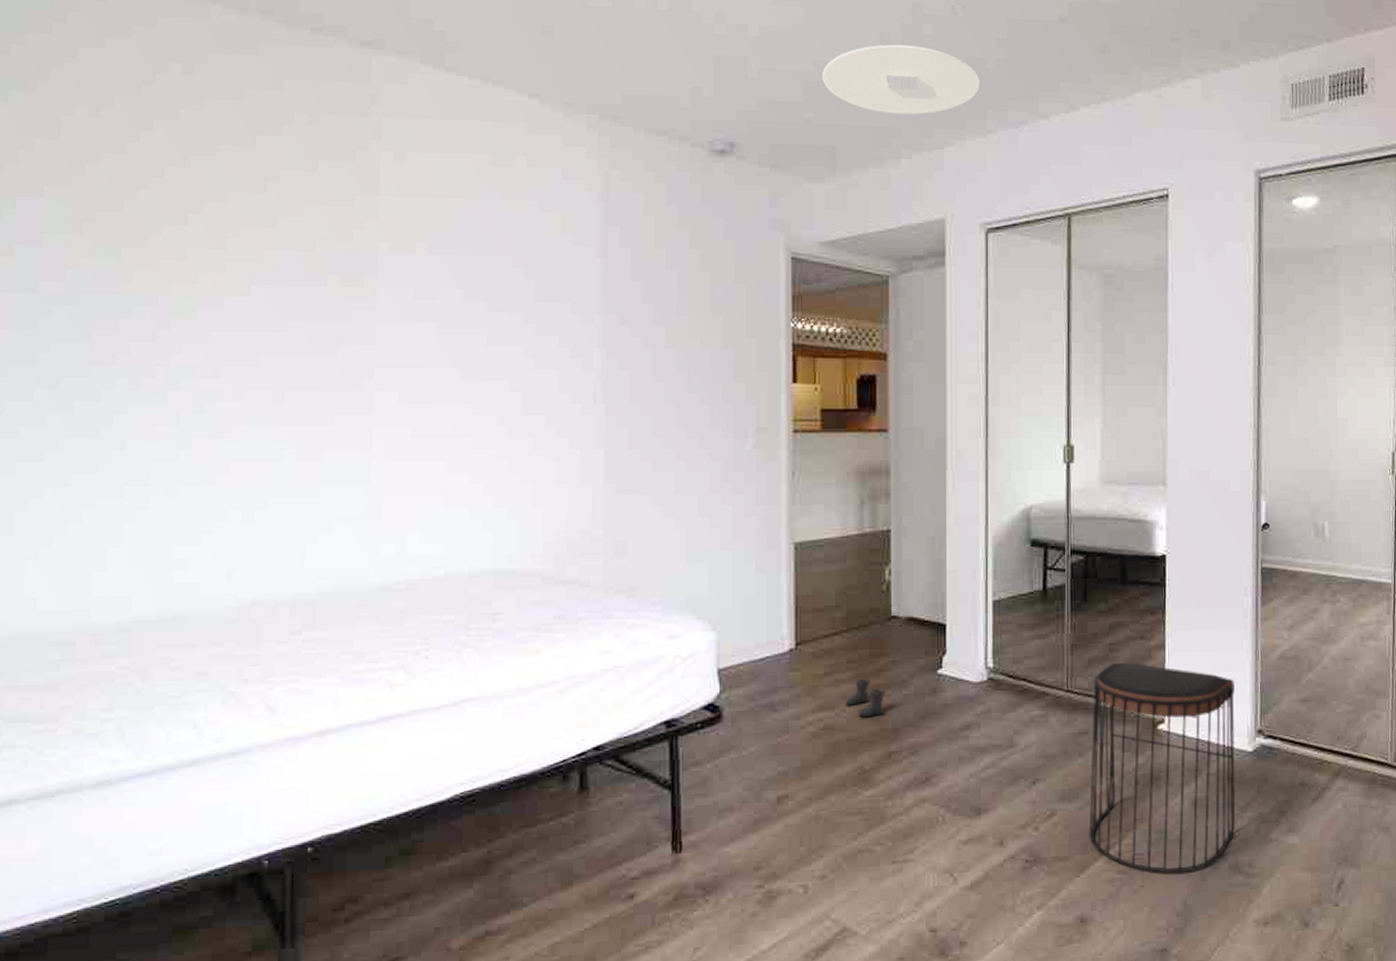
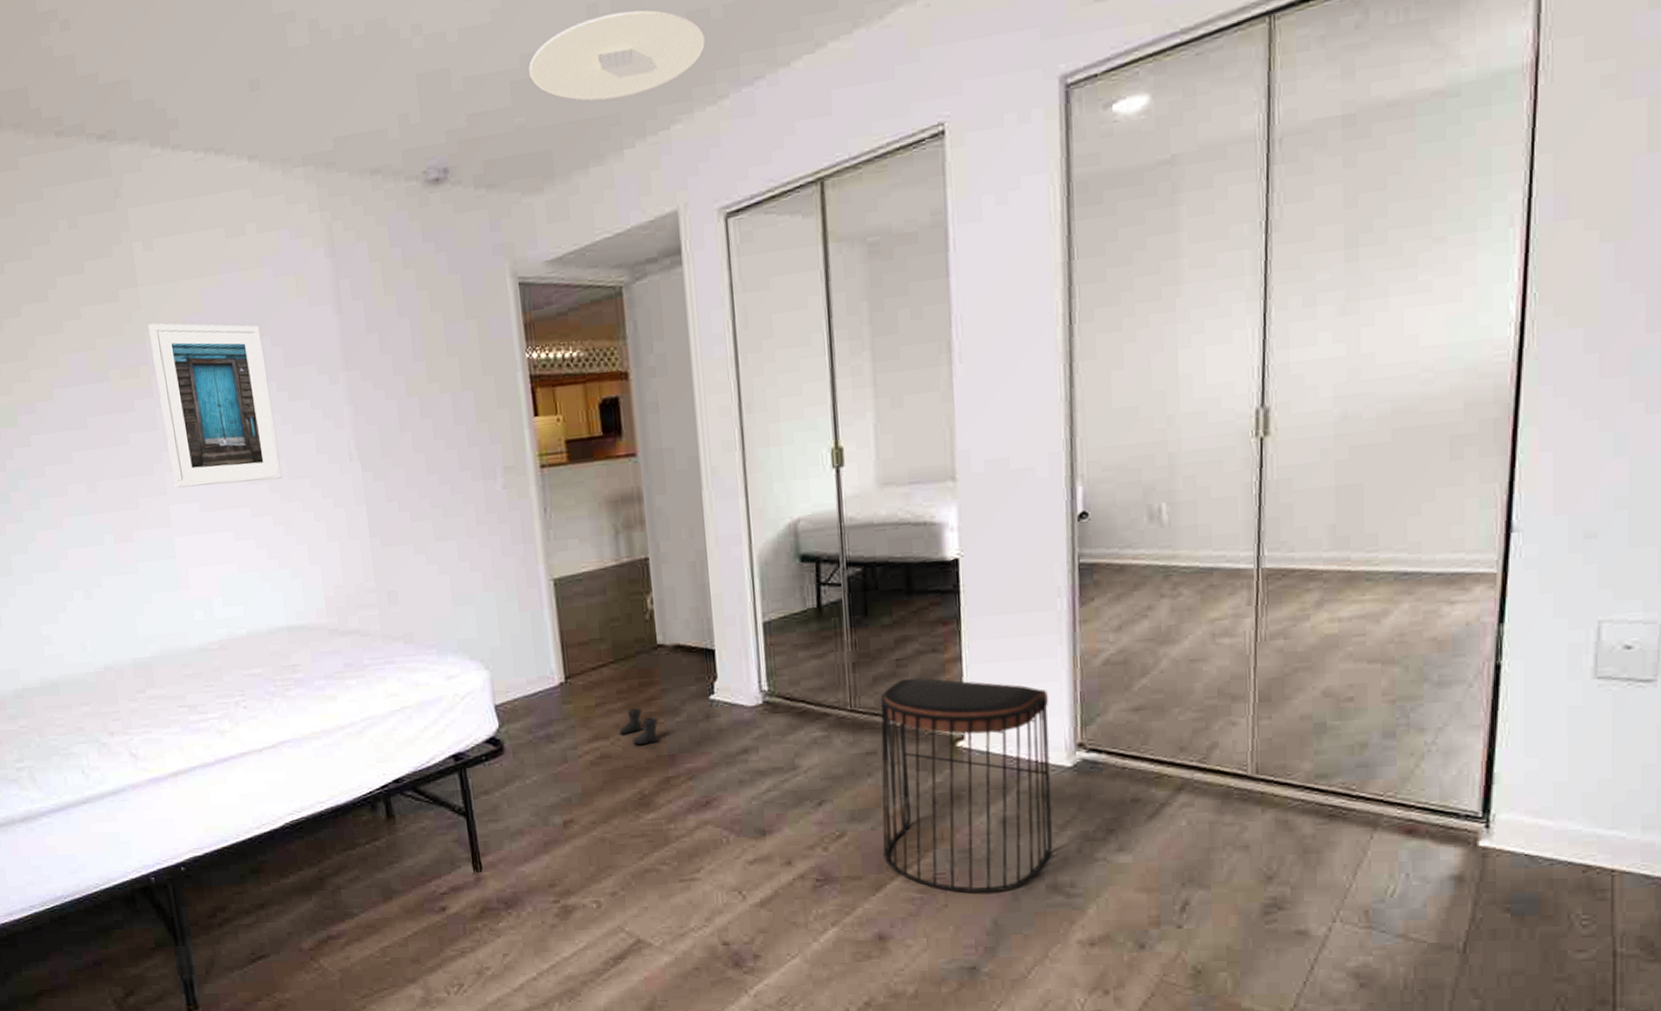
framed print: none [383,235,515,412] -> present [147,323,283,488]

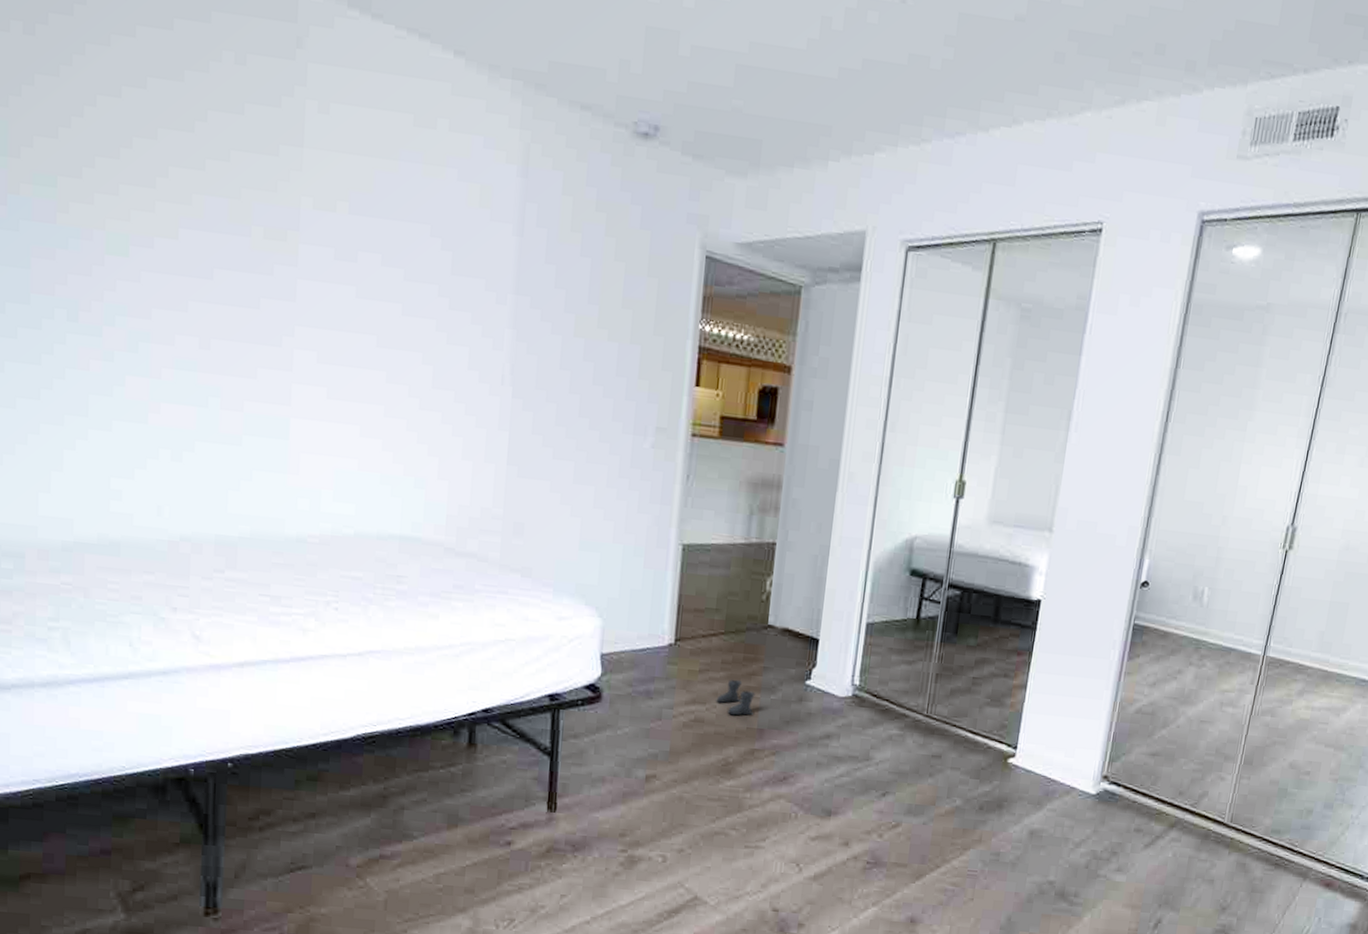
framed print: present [147,323,283,488] -> none [303,189,432,385]
ceiling light: present [529,10,705,101] -> none [756,30,921,114]
stool: present [880,677,1053,893] -> none [928,695,1089,893]

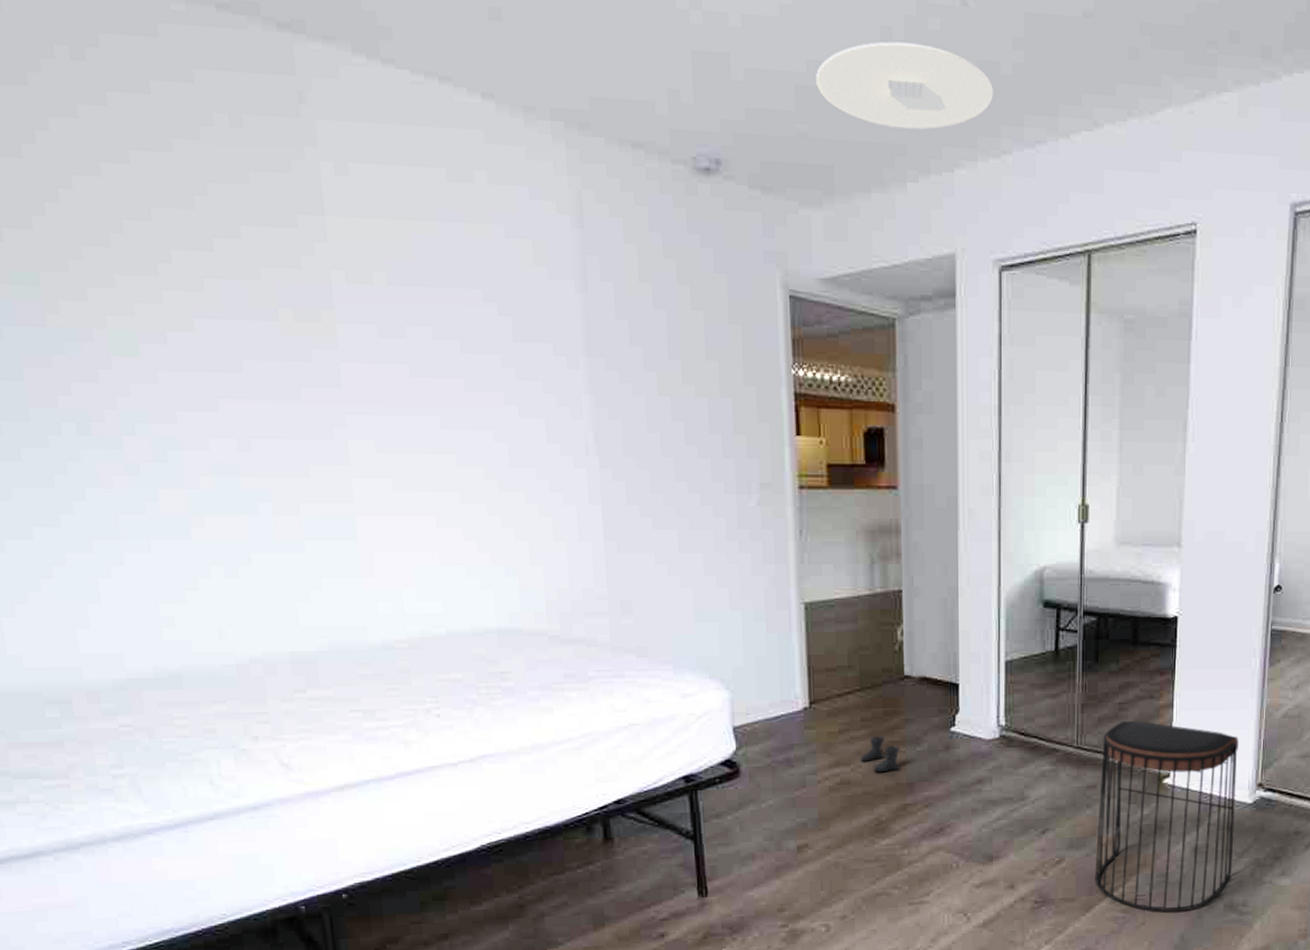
ceiling light: none [756,30,921,114] -> present [816,41,993,130]
stool: none [928,695,1089,893] -> present [1095,720,1239,912]

